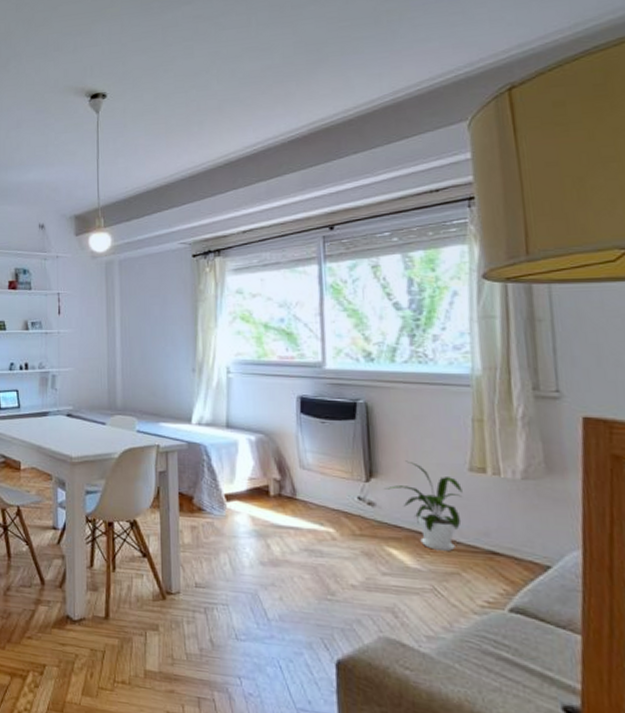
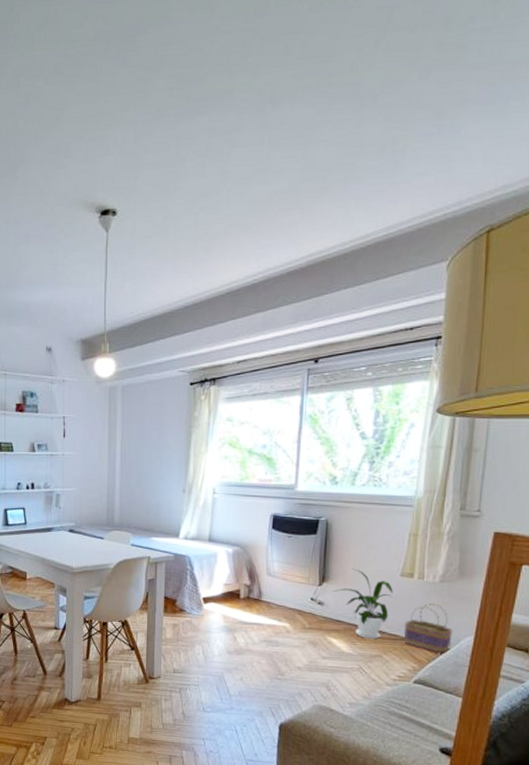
basket: none [483,506,553,573] -> present [403,603,453,653]

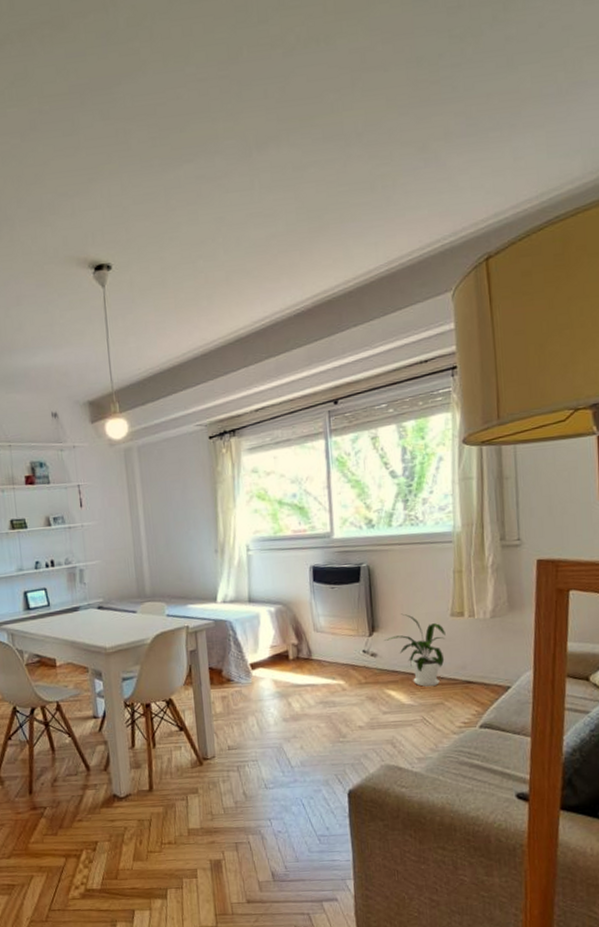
basket: present [403,603,453,653] -> none [461,641,512,693]

